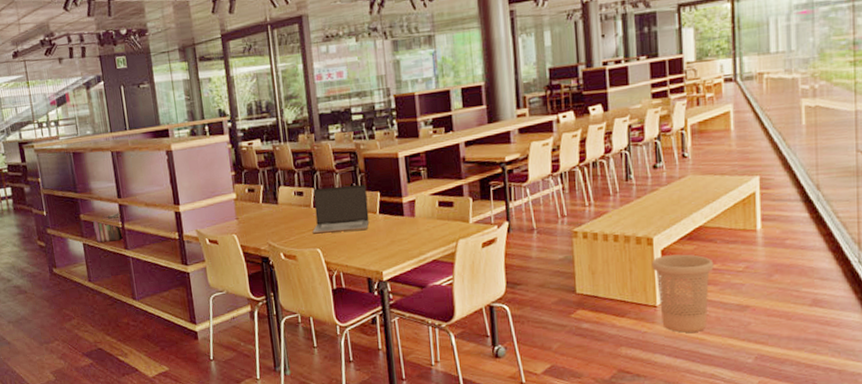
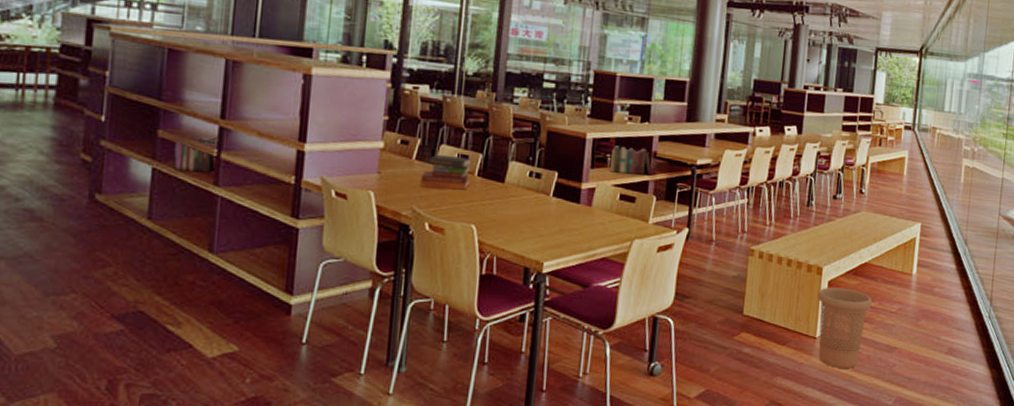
books: none [269,193,308,225] -> present [419,154,471,190]
laptop: present [312,185,369,234] -> none [470,155,544,211]
books: none [424,157,464,183] -> present [610,145,652,175]

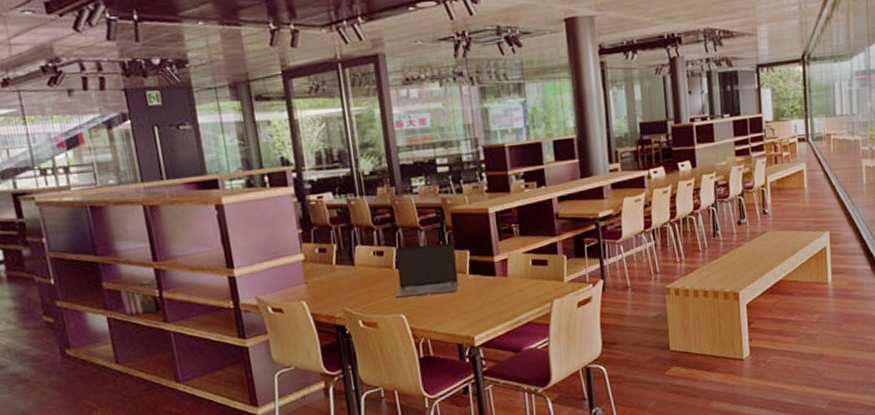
books: present [419,154,471,190] -> none [344,253,390,289]
laptop: none [470,155,544,211] -> present [395,243,459,298]
books: present [610,145,652,175] -> none [516,213,558,241]
trash bin: present [817,287,872,368] -> none [738,307,793,384]

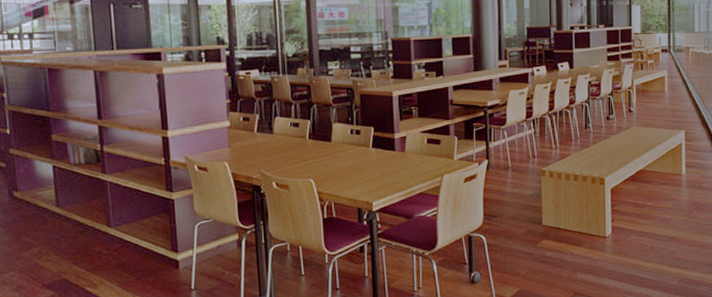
laptop: present [395,243,459,298] -> none [306,120,362,165]

